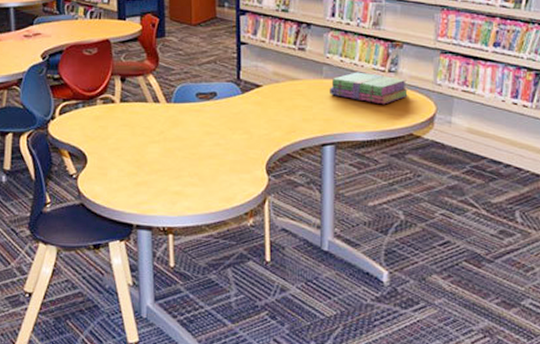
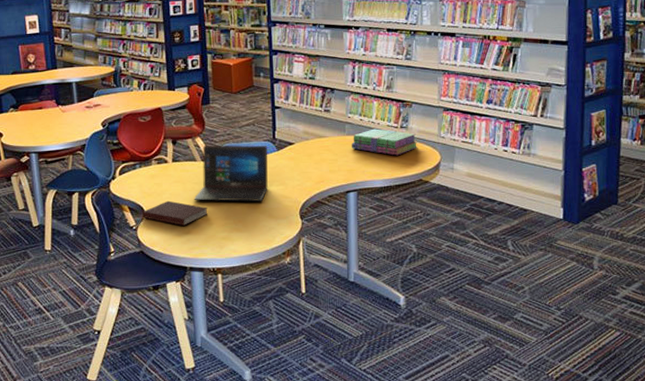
notebook: none [84,146,159,176] -> present [142,200,208,226]
laptop: none [143,84,230,152] -> present [193,144,268,202]

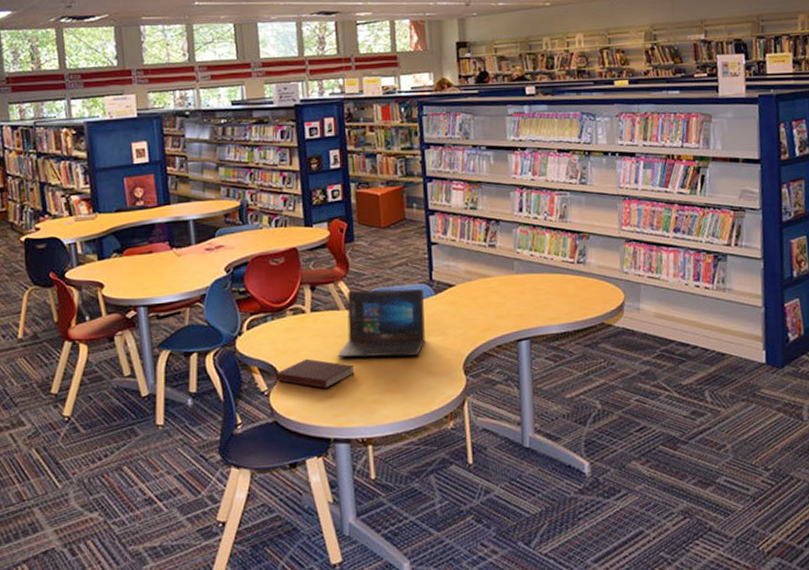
stack of books: present [352,129,417,156] -> none [522,265,597,296]

